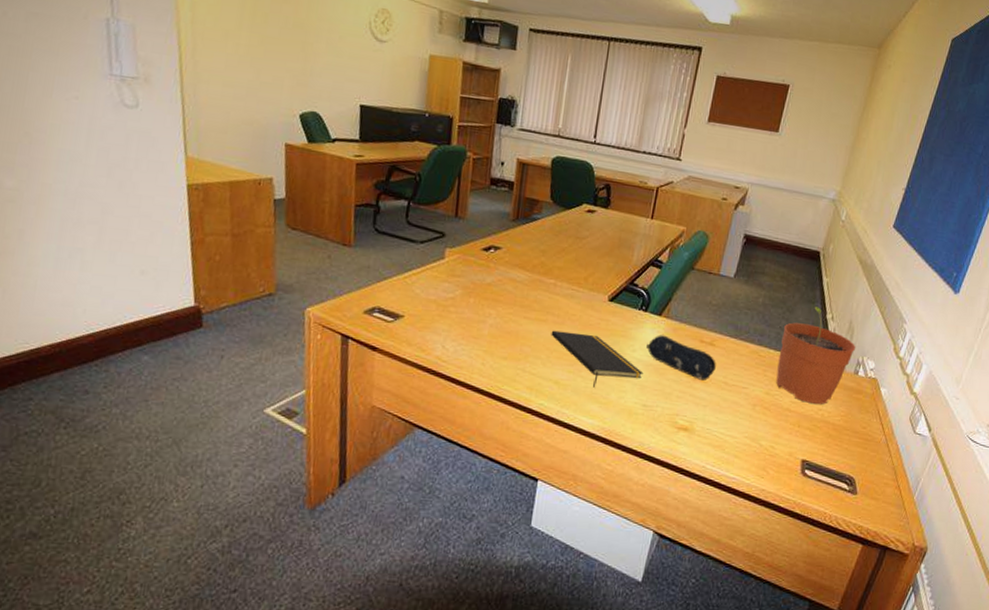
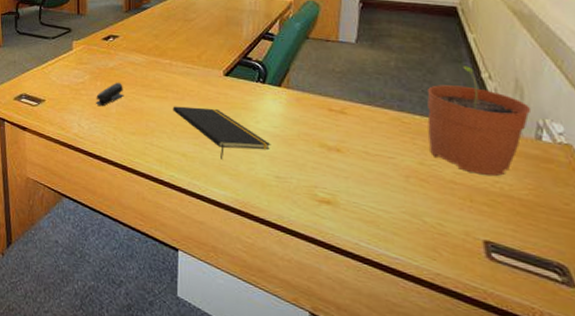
stapler: none [466,301,500,327] -> present [96,83,124,107]
pencil case: present [646,335,716,381] -> none [270,105,352,151]

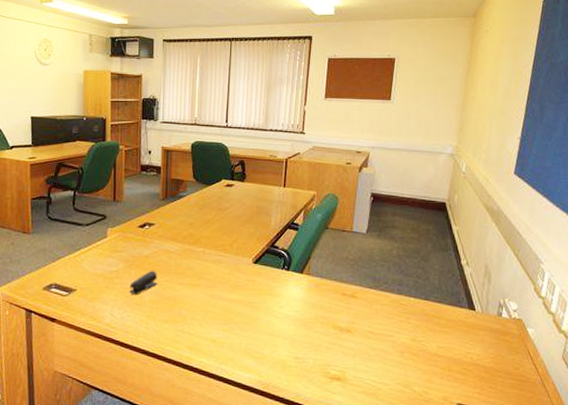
notepad: present [173,106,271,159] -> none [204,293,292,344]
plant pot: present [427,66,532,177] -> none [420,254,496,349]

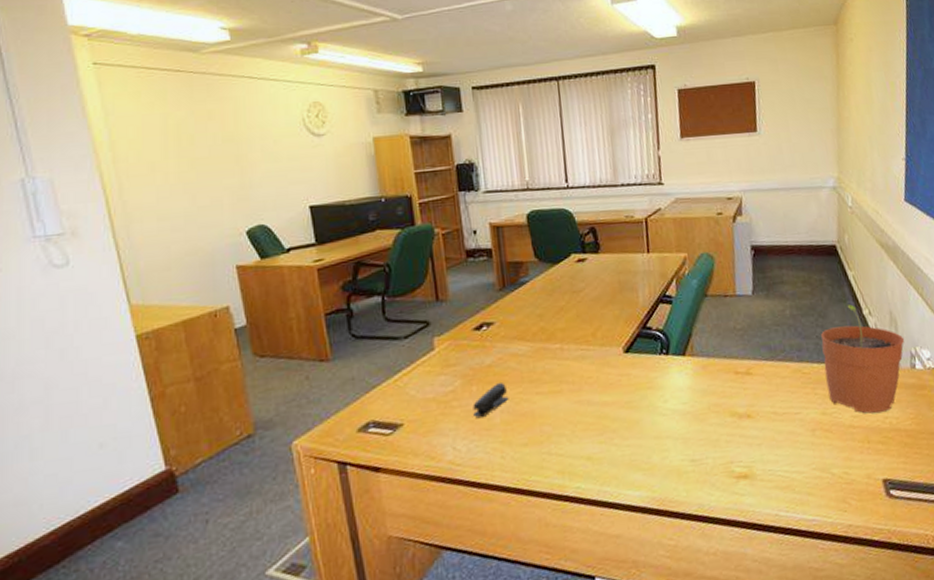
plant pot: none [420,254,496,349] -> present [821,304,905,414]

